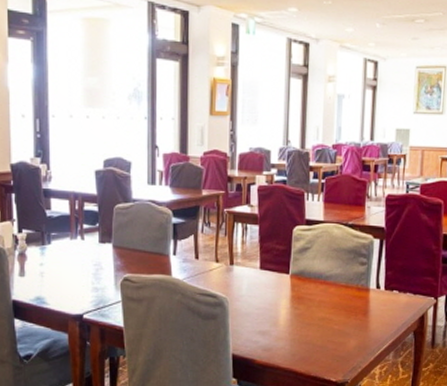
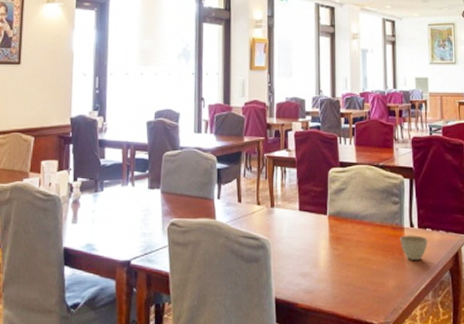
cup: none [364,297,394,321] -> present [400,235,428,260]

